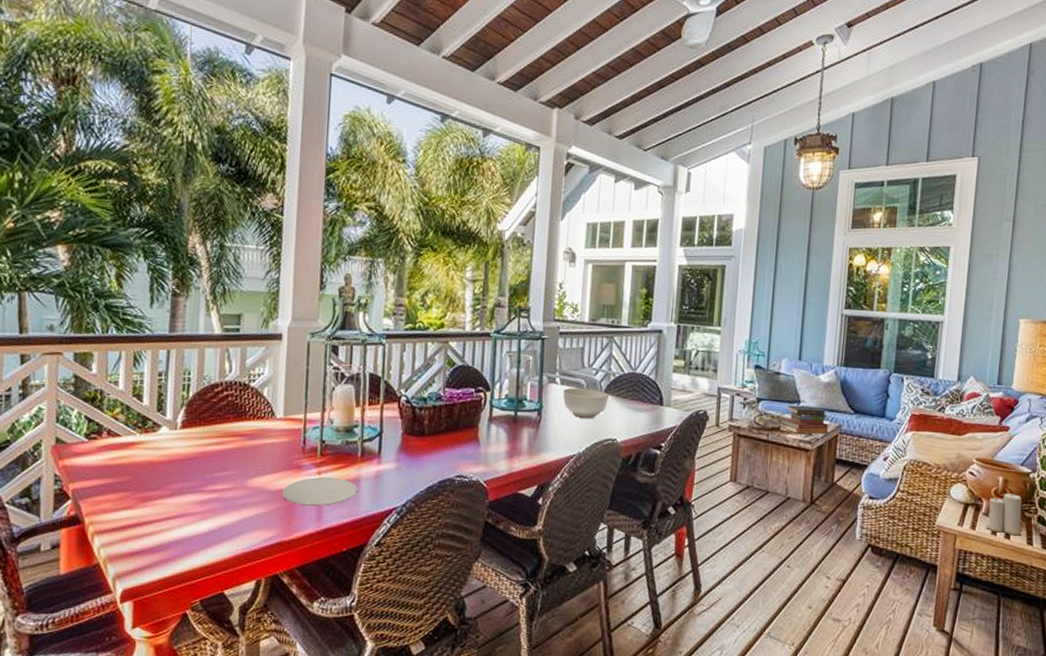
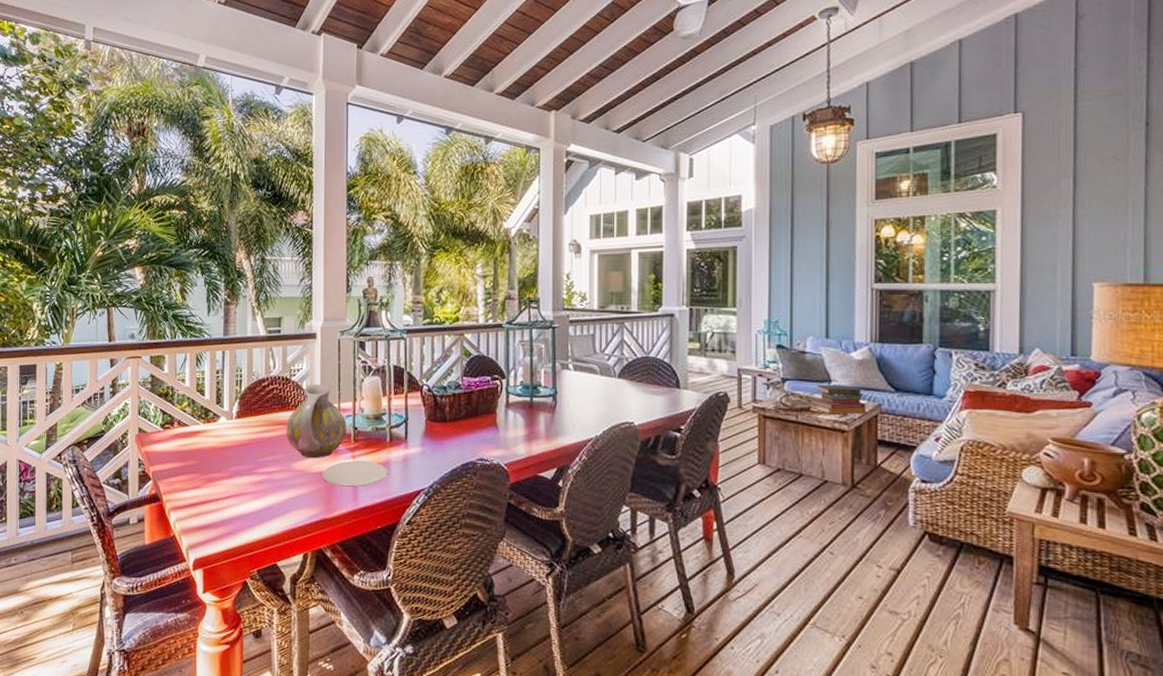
pitcher: none [240,391,314,475] -> present [285,384,348,459]
bowl: present [563,387,609,419] -> none [576,373,623,403]
candle: present [985,491,1023,536] -> none [1071,475,1122,525]

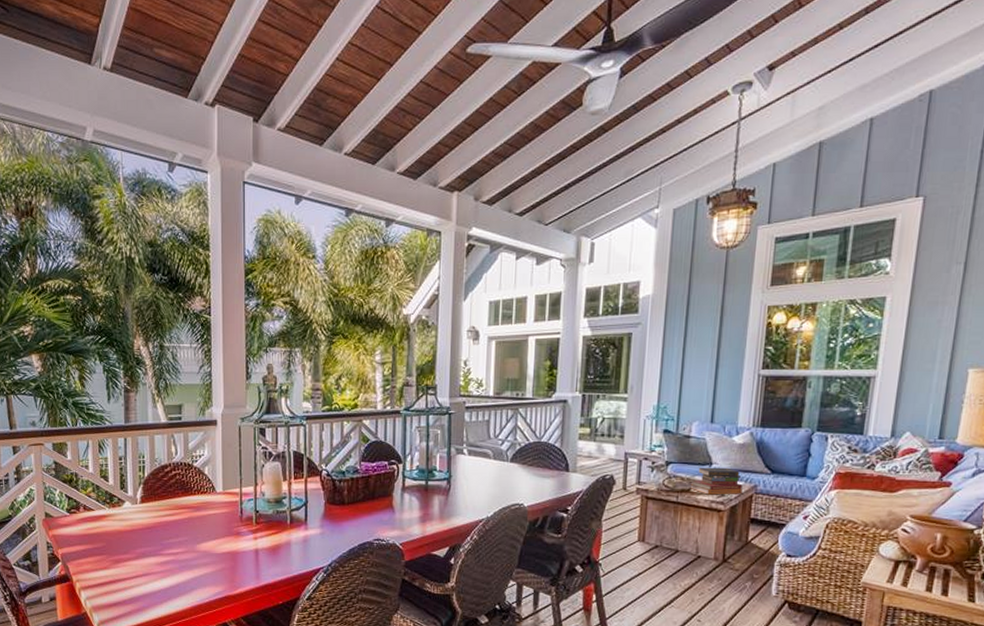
pitcher: present [285,384,348,459] -> none [189,469,249,541]
plate: present [322,460,389,488] -> none [226,541,289,567]

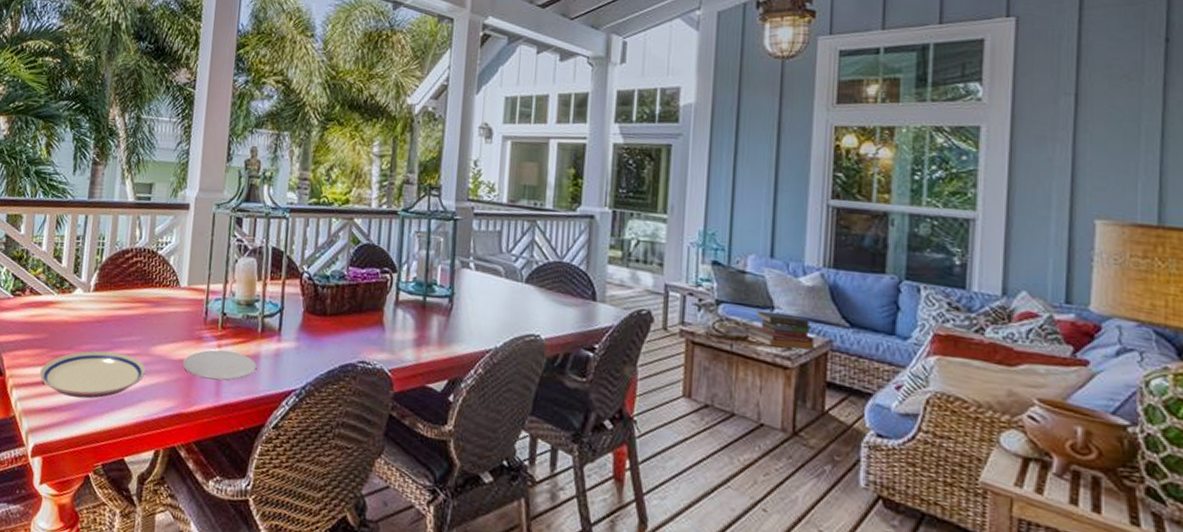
plate: none [102,552,195,592] -> present [39,350,146,399]
plate: none [226,541,289,567] -> present [183,349,257,382]

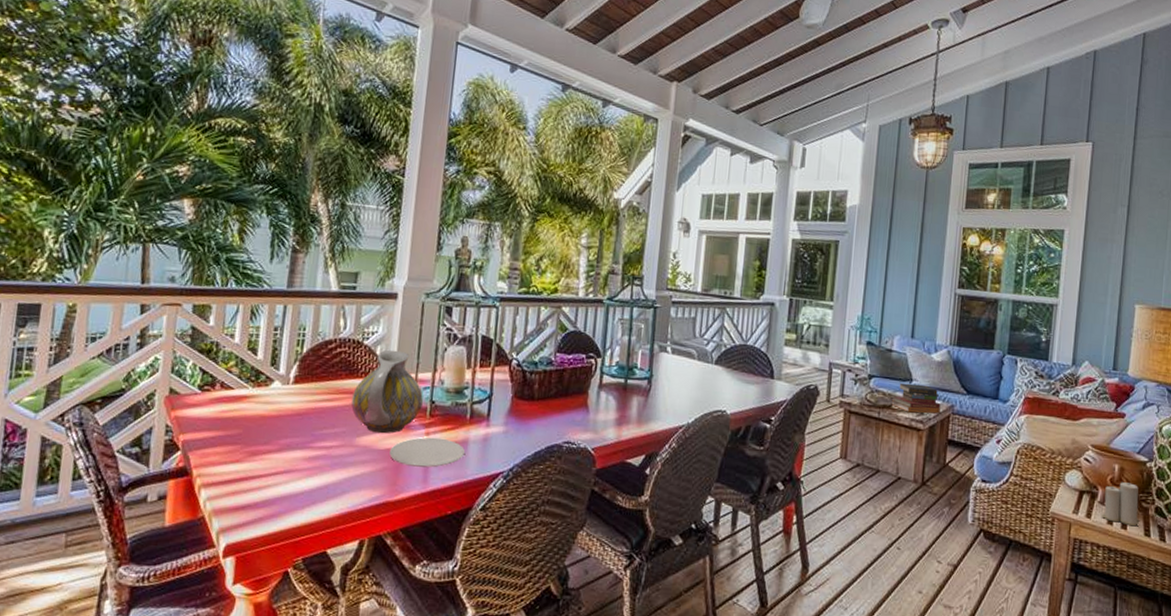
plate: present [39,350,146,399] -> none [231,444,351,494]
pitcher: none [146,260,216,344] -> present [350,349,424,434]
candle: none [1059,448,1122,511] -> present [1101,480,1140,527]

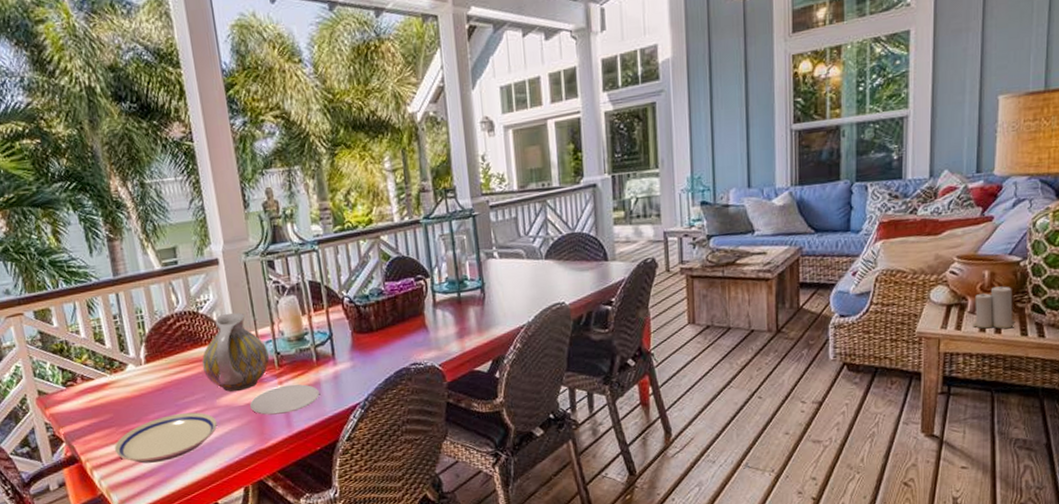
plate: none [231,444,351,494] -> present [114,412,218,464]
books: present [891,382,941,414] -> none [734,232,788,265]

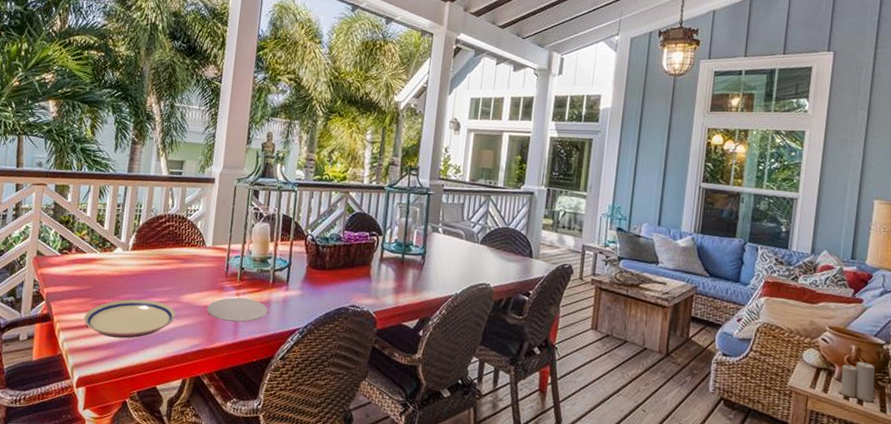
pitcher: present [201,312,270,392] -> none [176,224,235,293]

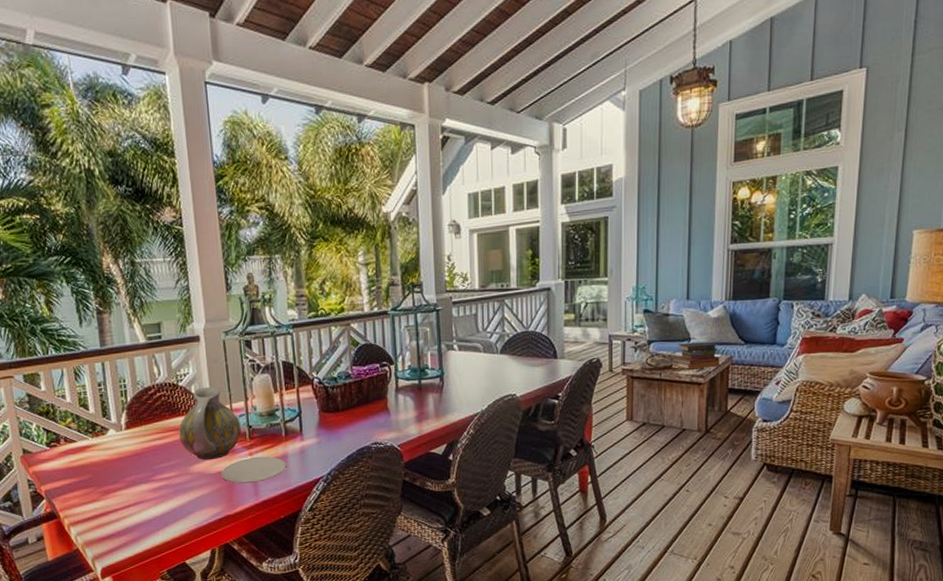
plate: present [83,299,176,339] -> none [91,477,190,523]
pitcher: none [176,224,235,293] -> present [178,386,242,460]
books: none [638,264,685,294] -> present [671,341,719,370]
candle: present [838,360,876,403] -> none [880,399,918,441]

